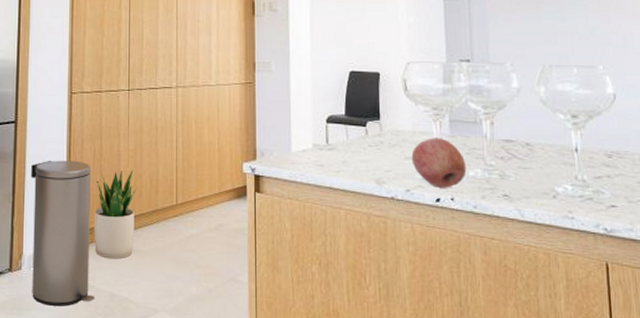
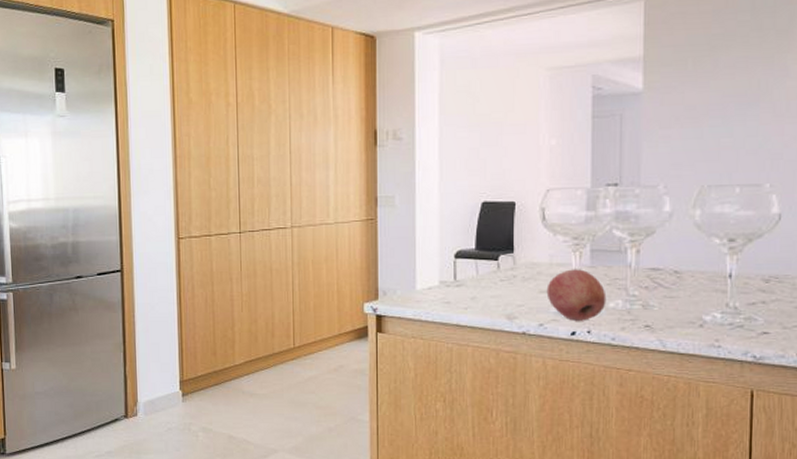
pedal bin: present [31,160,95,307] -> none [141,307,213,449]
planter: present [93,170,136,259] -> none [208,315,251,403]

